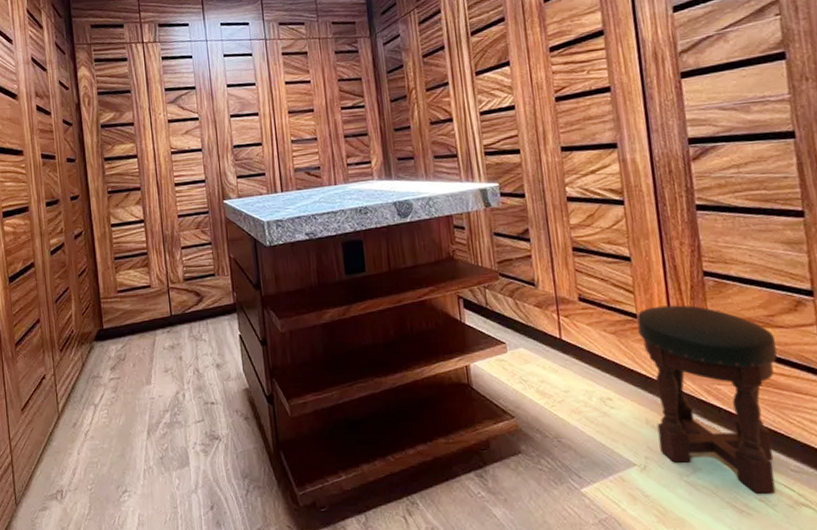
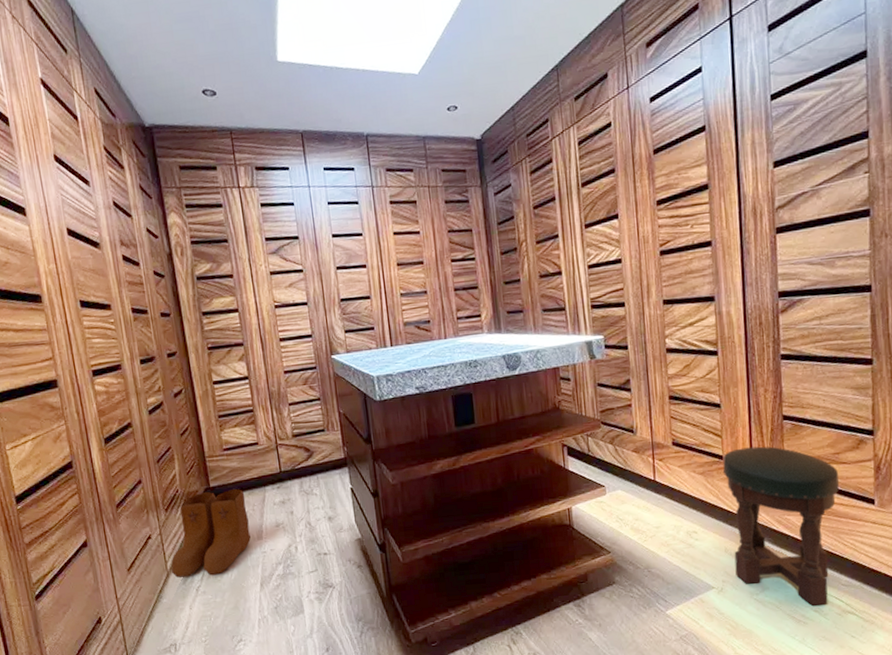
boot: none [62,331,140,422] -> present [171,488,251,579]

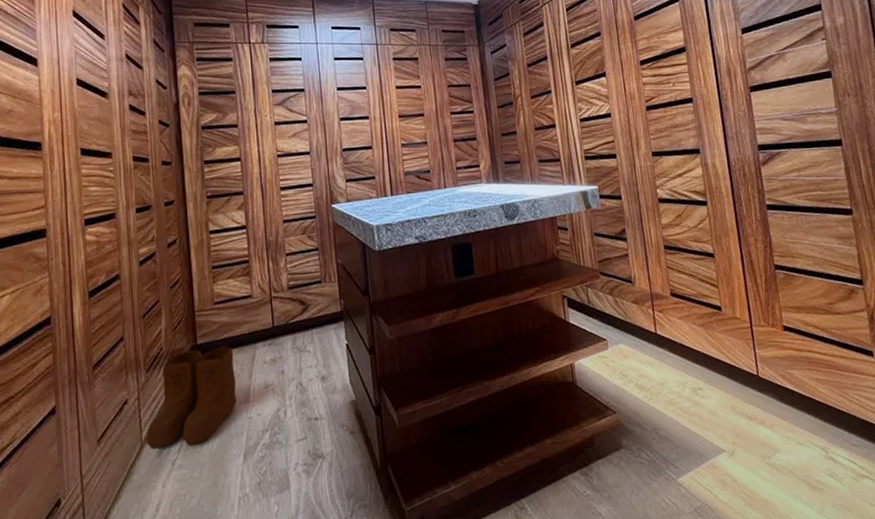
stool: present [722,446,839,606] -> none [721,296,842,470]

